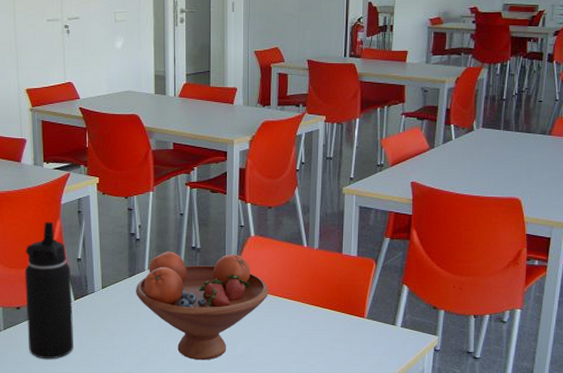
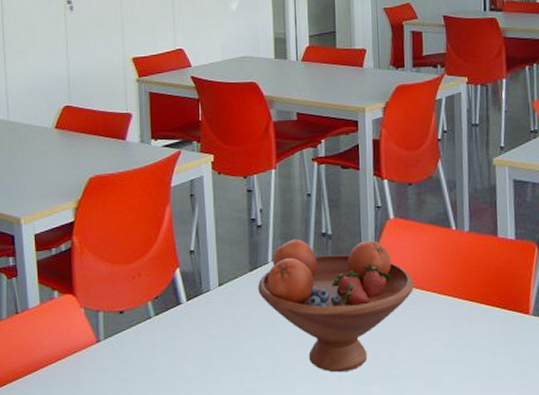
water bottle: present [24,222,73,359] -> none [129,208,186,375]

